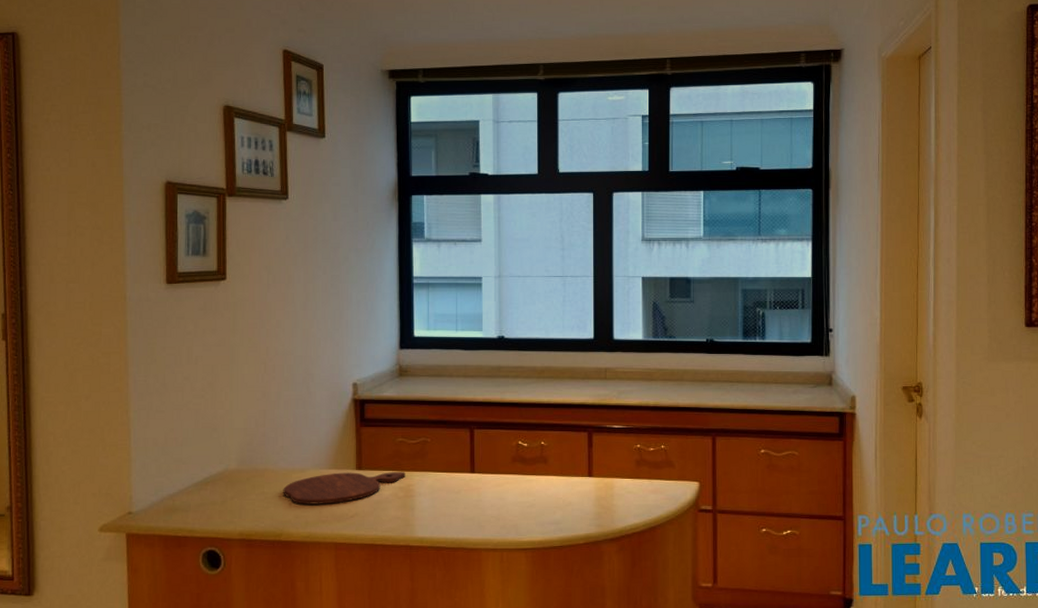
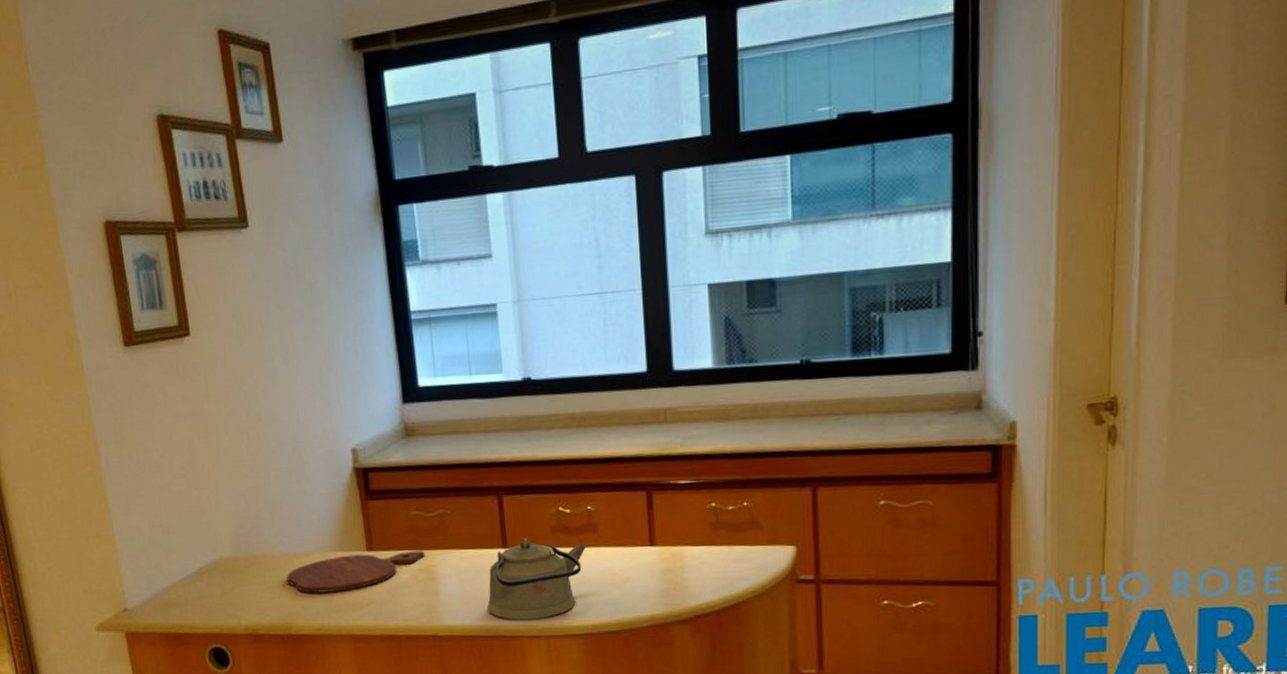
kettle: none [454,465,539,534] -> present [487,538,587,620]

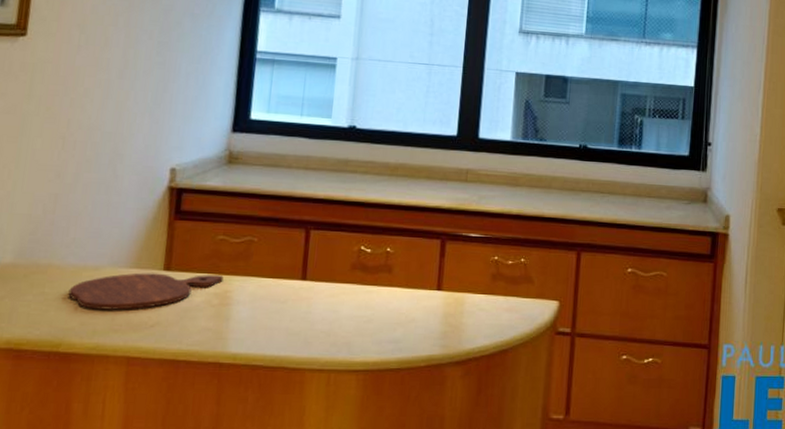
kettle: present [487,538,587,620] -> none [275,272,381,352]

